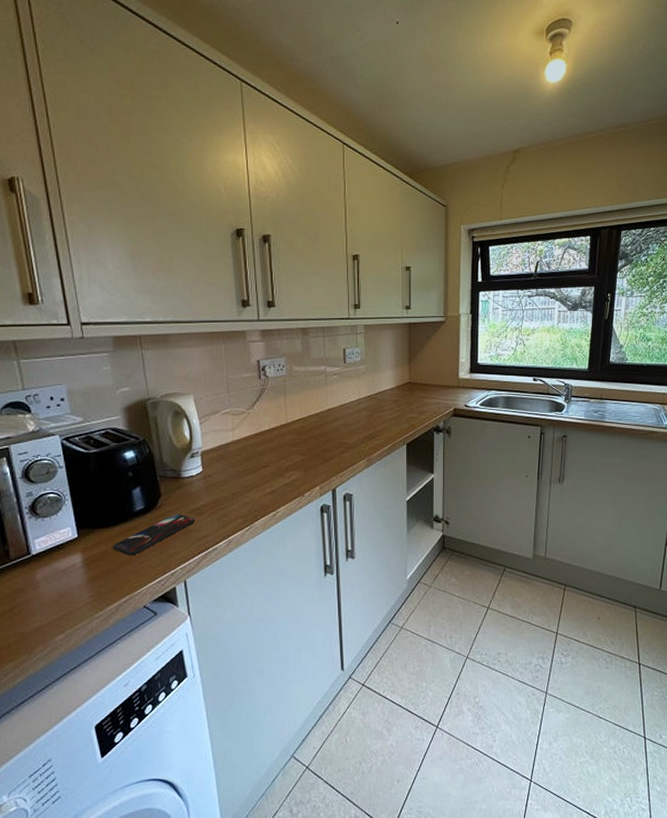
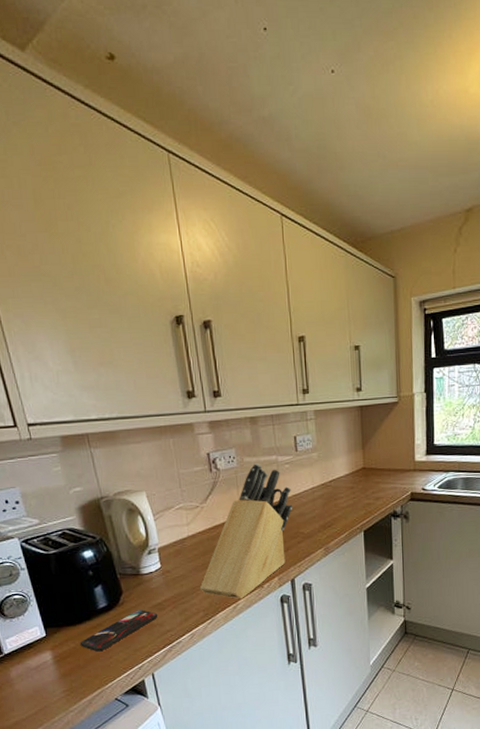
knife block: none [240,373,339,506] -> present [199,463,293,599]

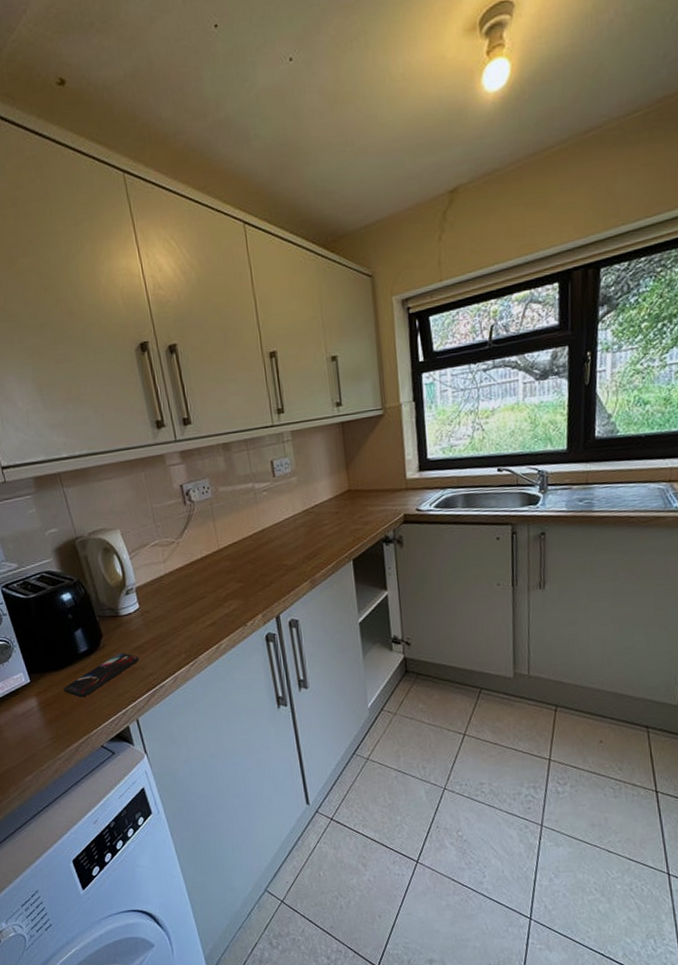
knife block: present [199,463,293,599] -> none [180,492,274,639]

